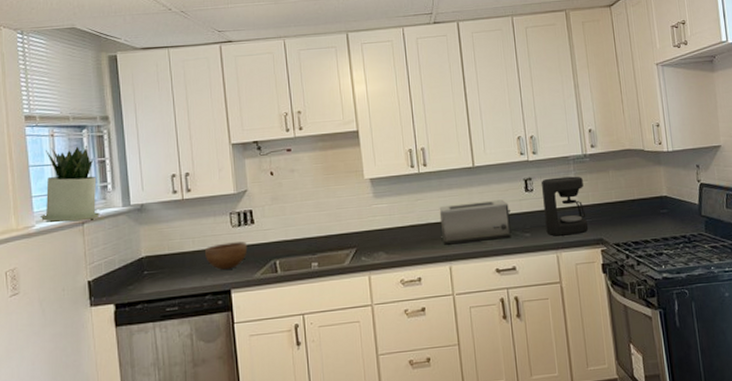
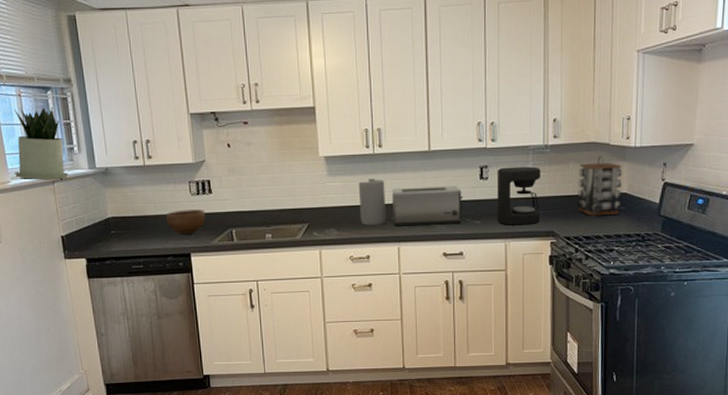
paper towel holder: none [405,198,436,246] -> present [358,179,387,225]
spice rack: none [618,161,664,221] -> present [577,155,623,216]

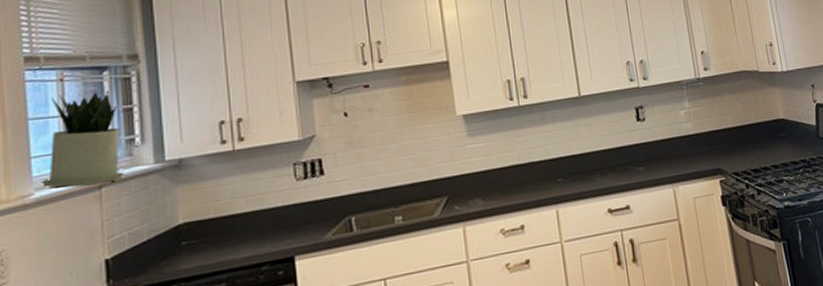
bowl: present [166,210,206,234] -> none [262,196,316,234]
paper towel holder: present [358,179,387,225] -> none [504,134,540,190]
toaster: present [391,185,463,226] -> none [542,131,623,186]
coffee maker: present [496,166,541,226] -> none [653,101,705,169]
spice rack: present [577,155,623,216] -> none [734,83,782,147]

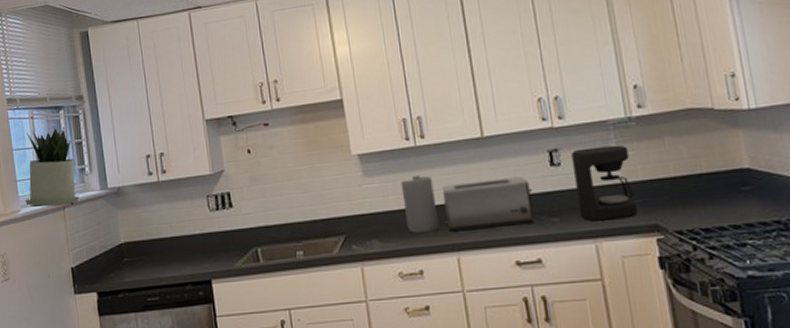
paper towel holder: none [504,134,540,190] -> present [401,176,440,233]
toaster: none [542,131,623,186] -> present [441,176,534,232]
coffee maker: none [653,101,705,169] -> present [570,145,637,222]

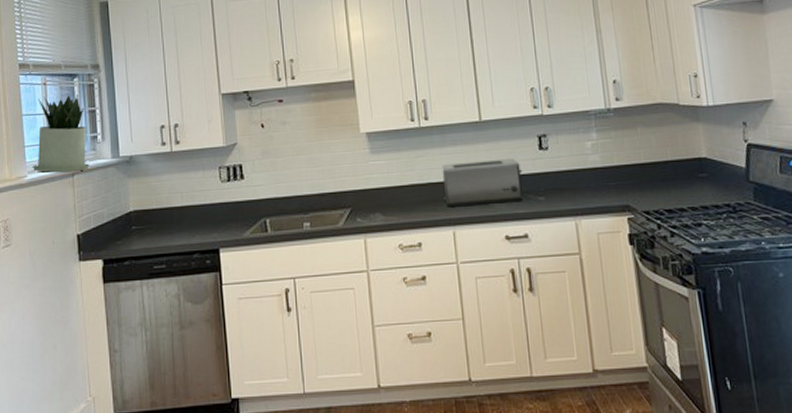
paper towel holder: present [401,176,440,233] -> none [404,155,438,208]
coffee maker: present [570,145,637,222] -> none [557,133,612,201]

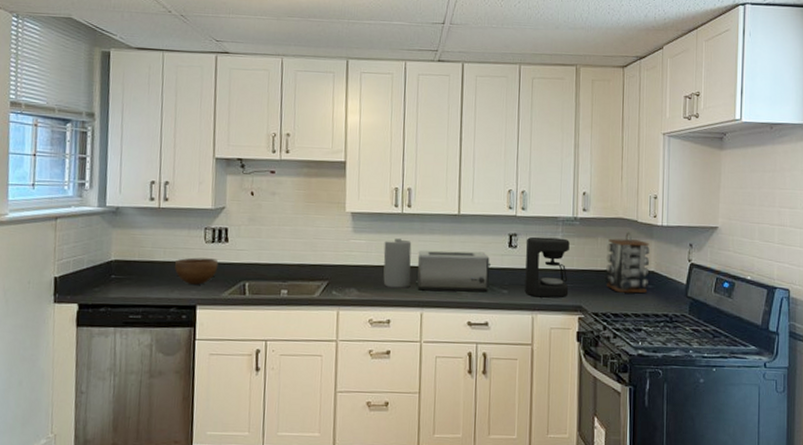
planter: present [32,96,90,174] -> none [14,137,76,216]
bowl: none [194,198,237,227] -> present [175,257,219,285]
paper towel holder: none [404,155,438,208] -> present [383,239,412,288]
coffee maker: none [557,133,612,201] -> present [524,236,570,298]
spice rack: none [648,117,703,186] -> present [606,232,650,294]

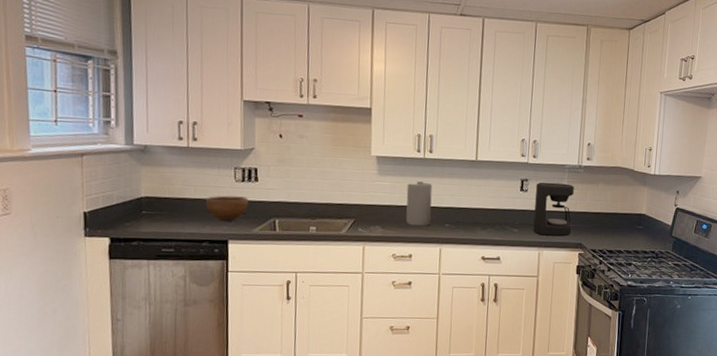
toaster: present [416,250,491,292] -> none [436,192,504,231]
spice rack: present [606,232,650,294] -> none [603,179,643,233]

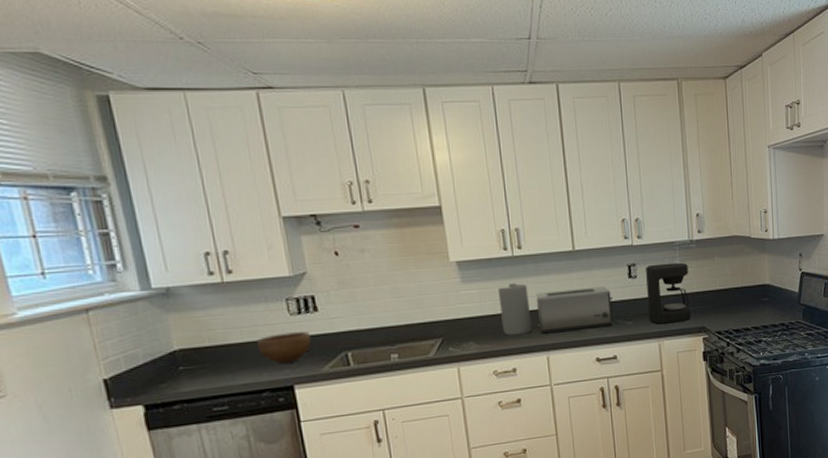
toaster: none [436,192,504,231] -> present [535,286,613,334]

